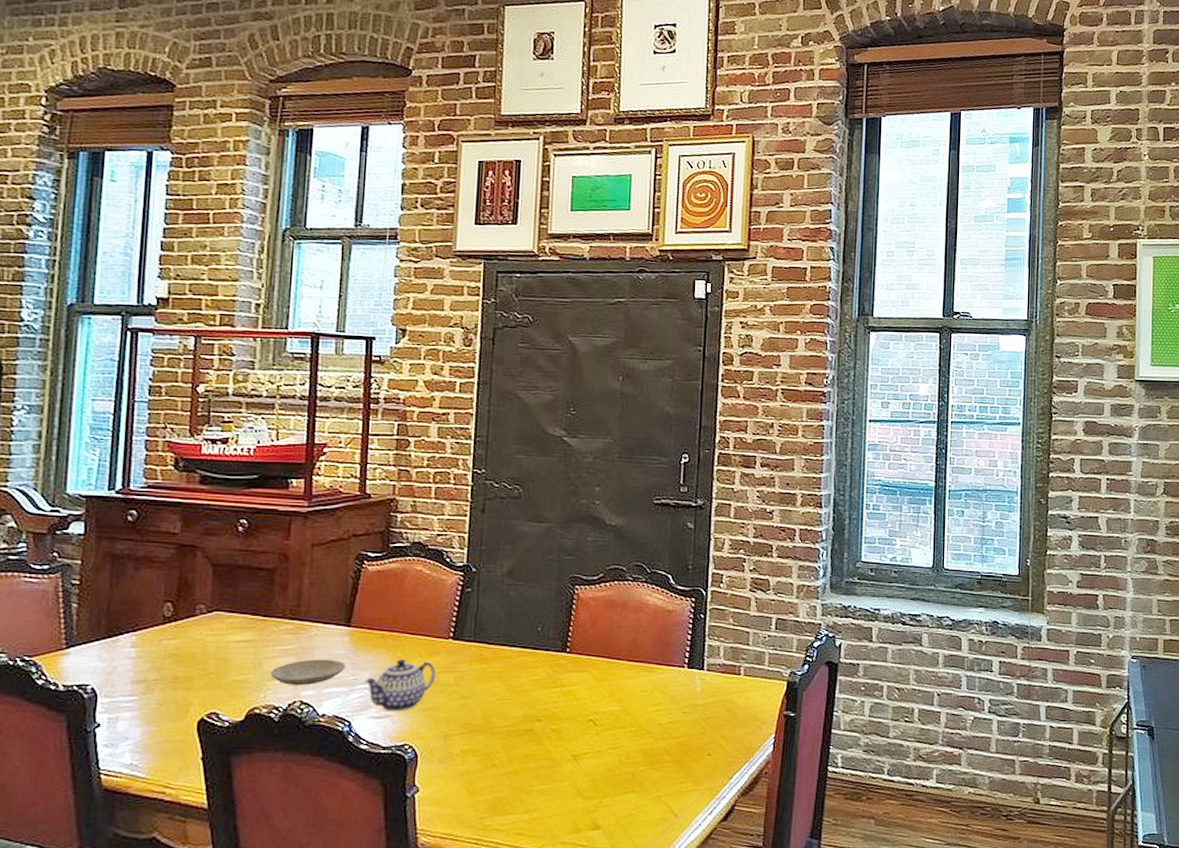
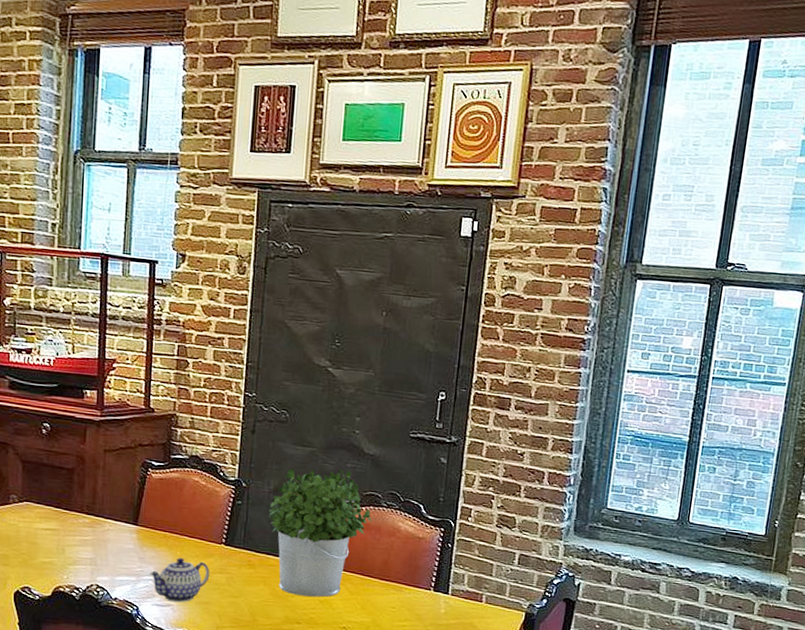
plate: present [271,659,346,686] -> none [72,550,134,572]
potted plant: none [502,544,616,689] -> present [268,468,372,597]

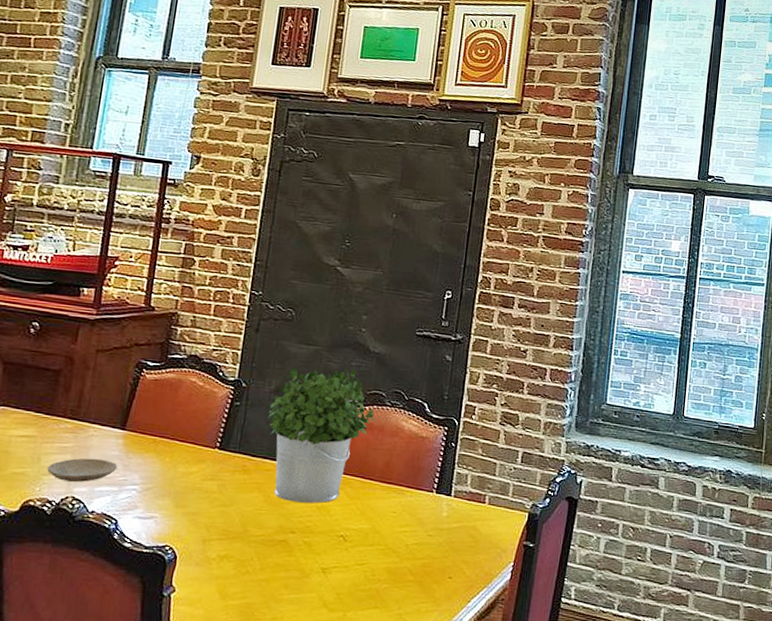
plate: none [72,550,134,572] -> present [47,458,118,483]
teapot: present [150,558,210,603] -> none [133,464,201,514]

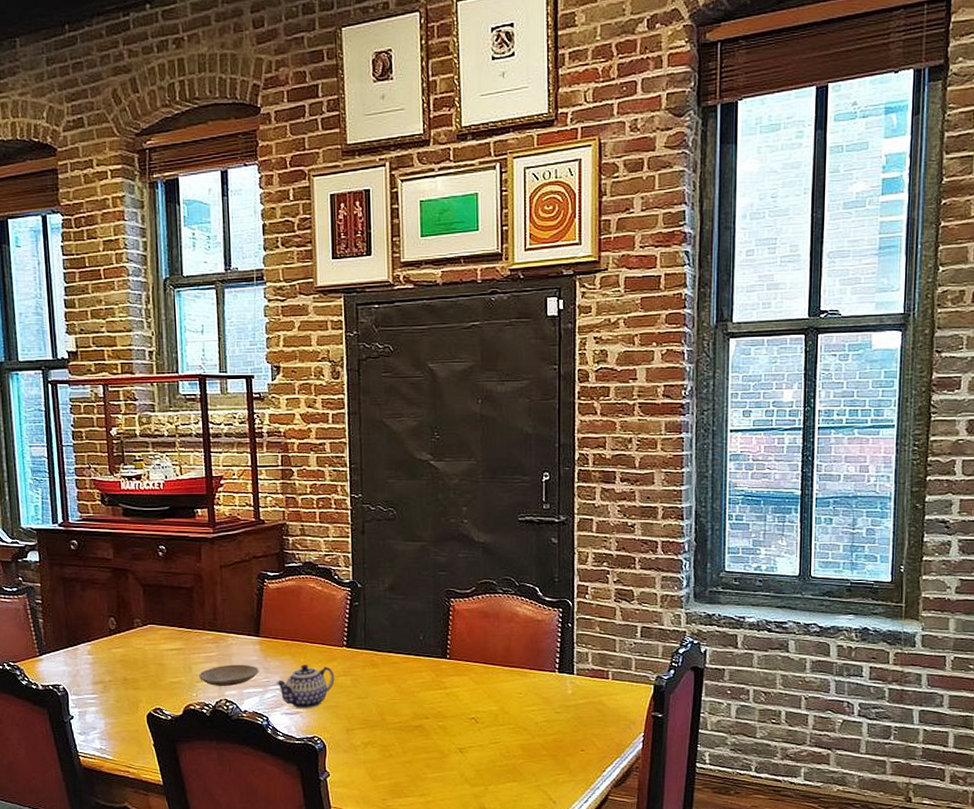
teapot: none [133,464,201,514] -> present [276,665,335,709]
potted plant: present [267,367,375,504] -> none [386,560,489,690]

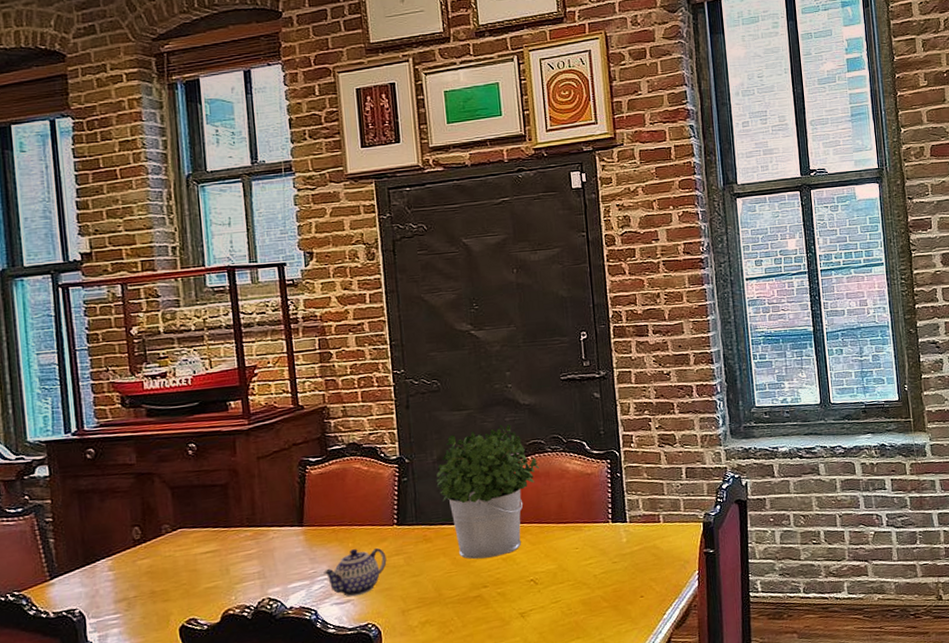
plate: present [199,664,259,687] -> none [238,557,305,586]
potted plant: none [386,560,489,690] -> present [436,424,539,560]

